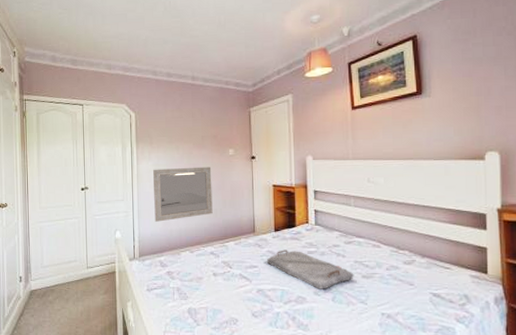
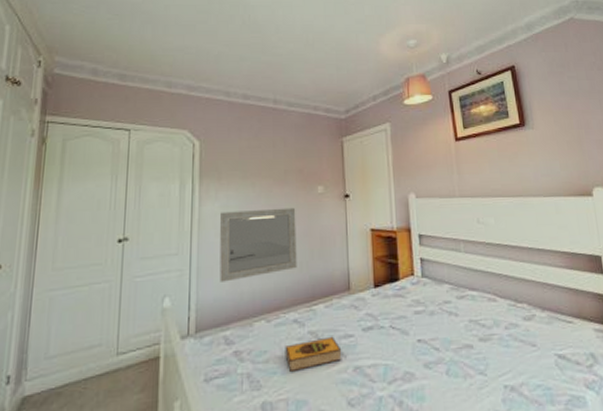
hardback book: none [204,266,248,289] -> present [285,336,342,371]
serving tray: present [267,250,354,289] -> none [366,310,470,361]

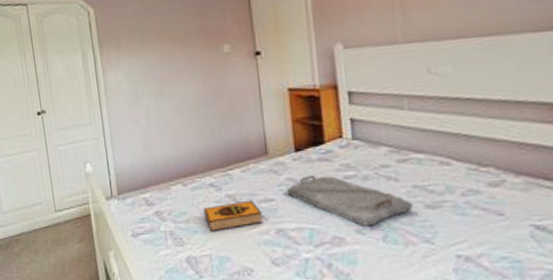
home mirror: present [220,207,297,282] -> none [125,70,208,149]
serving tray: none [366,310,470,361] -> present [287,175,414,226]

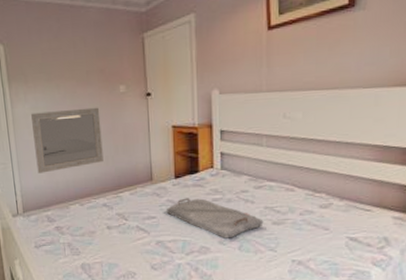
home mirror: none [125,70,208,149] -> present [31,107,104,174]
hardback book: present [203,200,263,231] -> none [97,217,146,243]

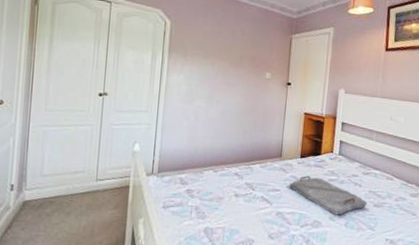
home mirror: present [31,107,104,174] -> none [179,83,246,138]

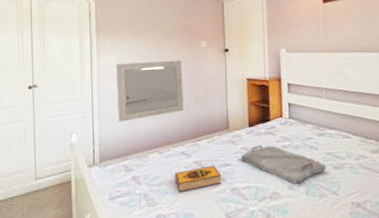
home mirror: none [179,83,246,138] -> present [116,60,184,122]
hardback book: none [225,188,269,210] -> present [174,165,222,192]

